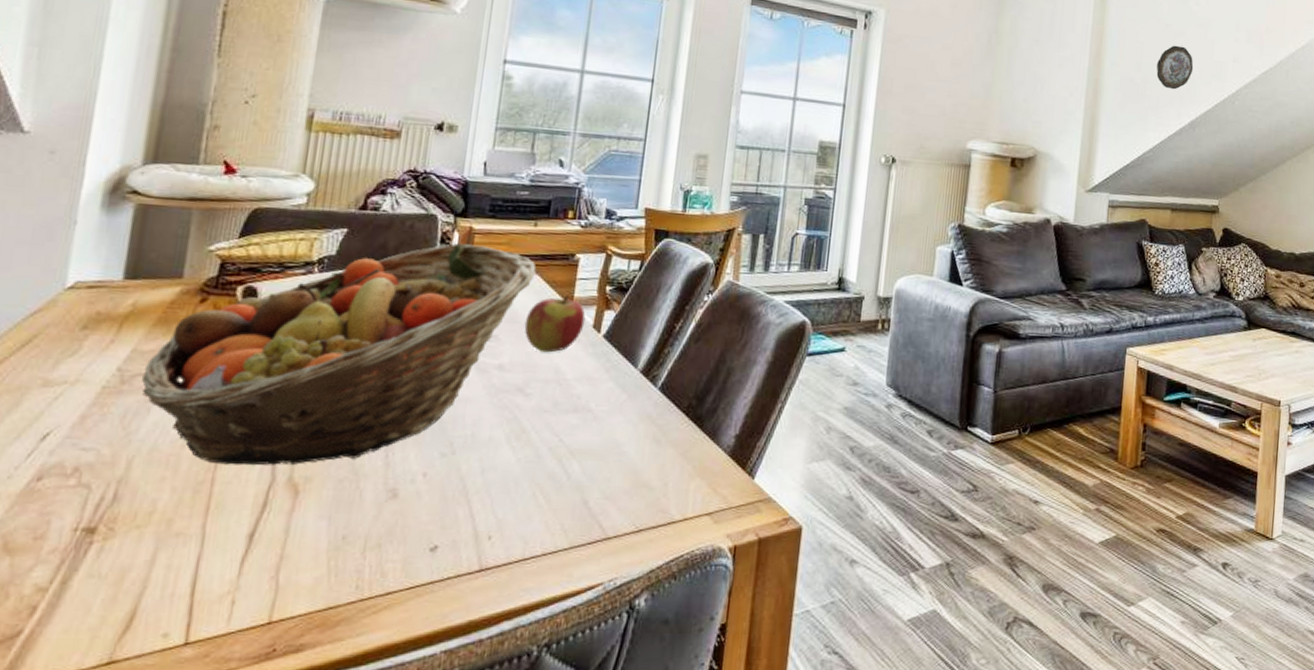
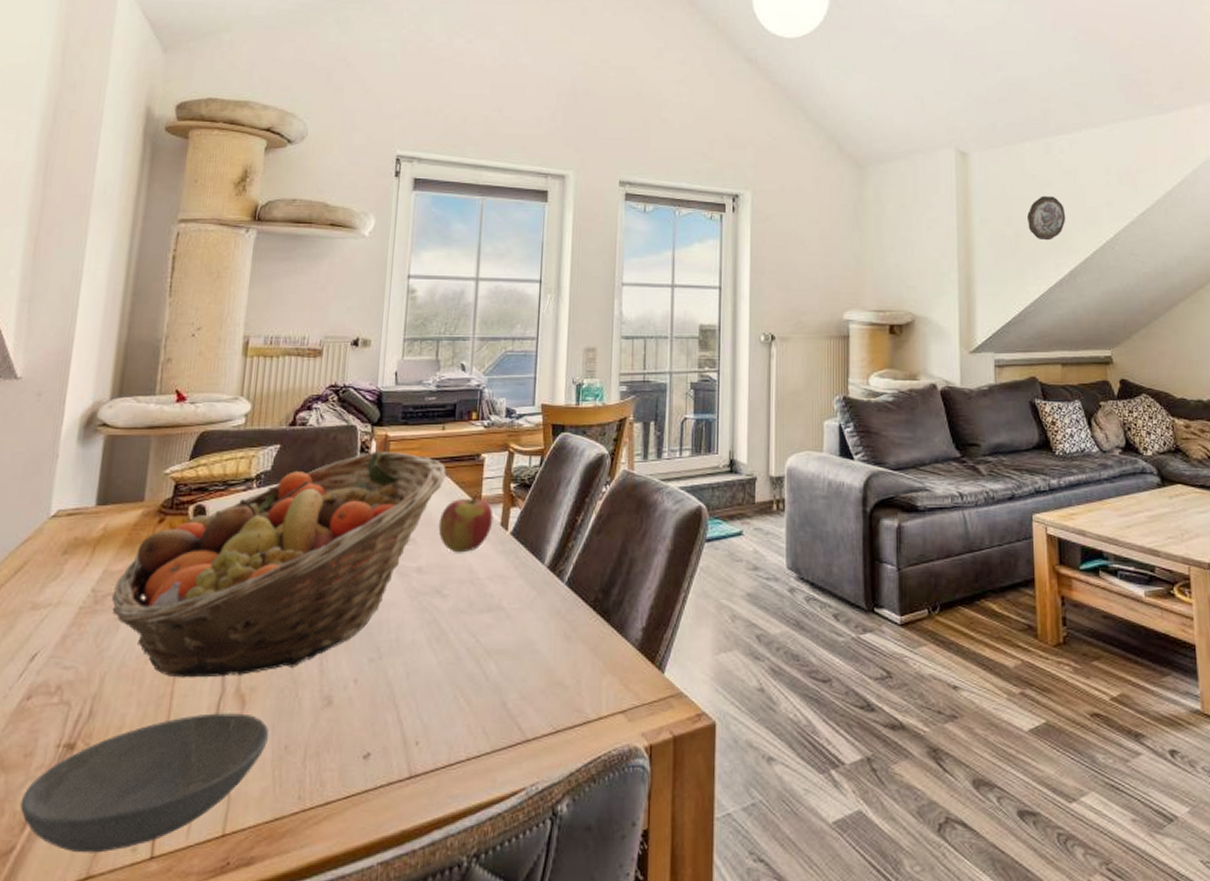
bowl: none [28,501,325,639] -> present [20,713,269,853]

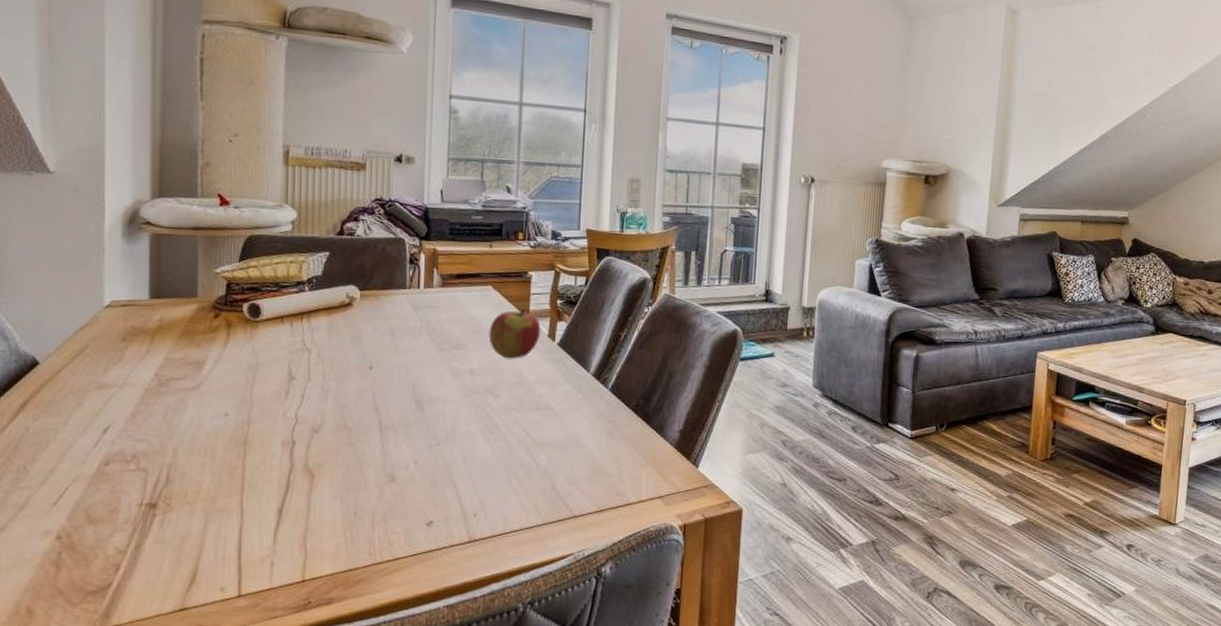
bowl: present [20,713,269,853] -> none [111,484,339,591]
fruit basket: present [111,452,446,678] -> none [175,264,495,455]
decorative plate: present [1027,196,1066,241] -> none [1067,59,1105,105]

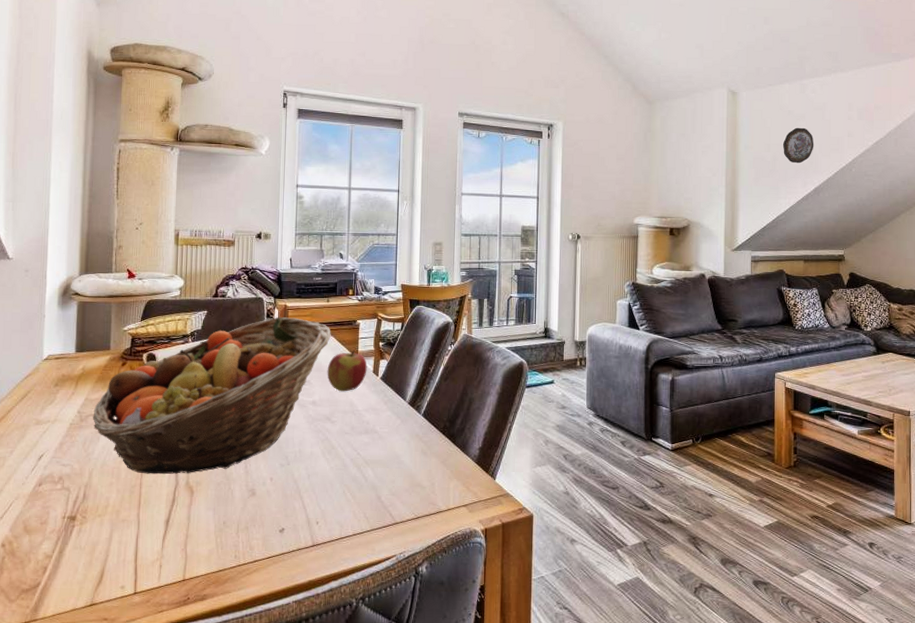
fruit basket: none [175,264,495,455] -> present [92,317,331,475]
decorative plate: none [1067,59,1105,105] -> present [783,127,814,164]

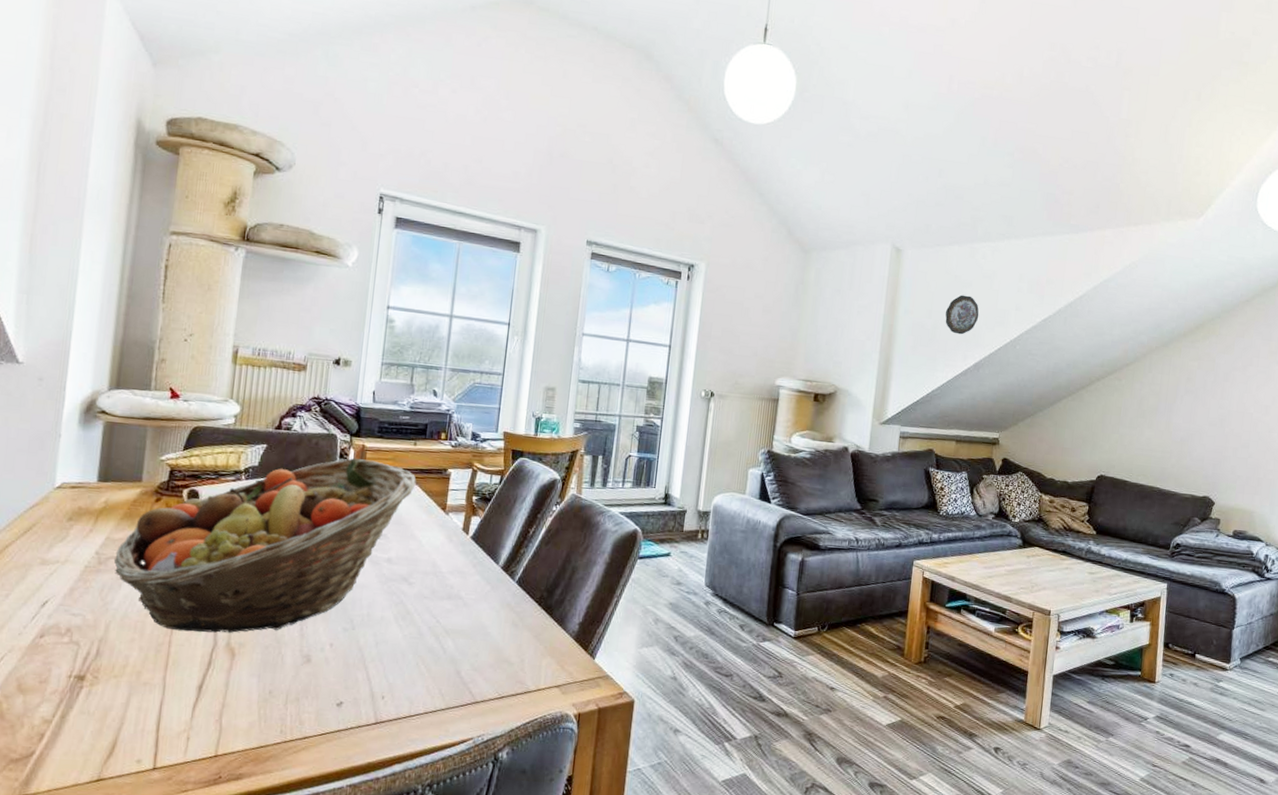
apple: present [327,350,367,392] -> none [407,503,457,550]

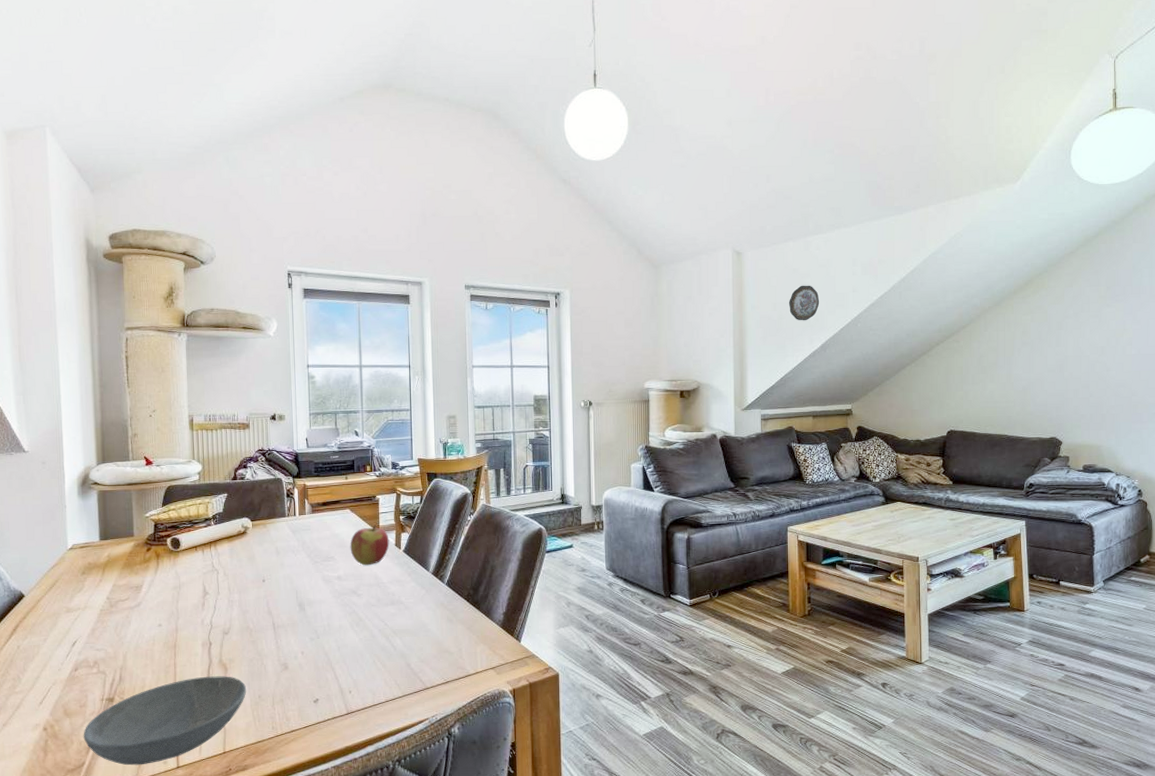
bowl: none [37,661,256,762] -> present [83,676,247,766]
fruit basket: present [113,458,416,633] -> none [121,496,352,654]
apple: none [407,503,457,550] -> present [350,525,390,566]

